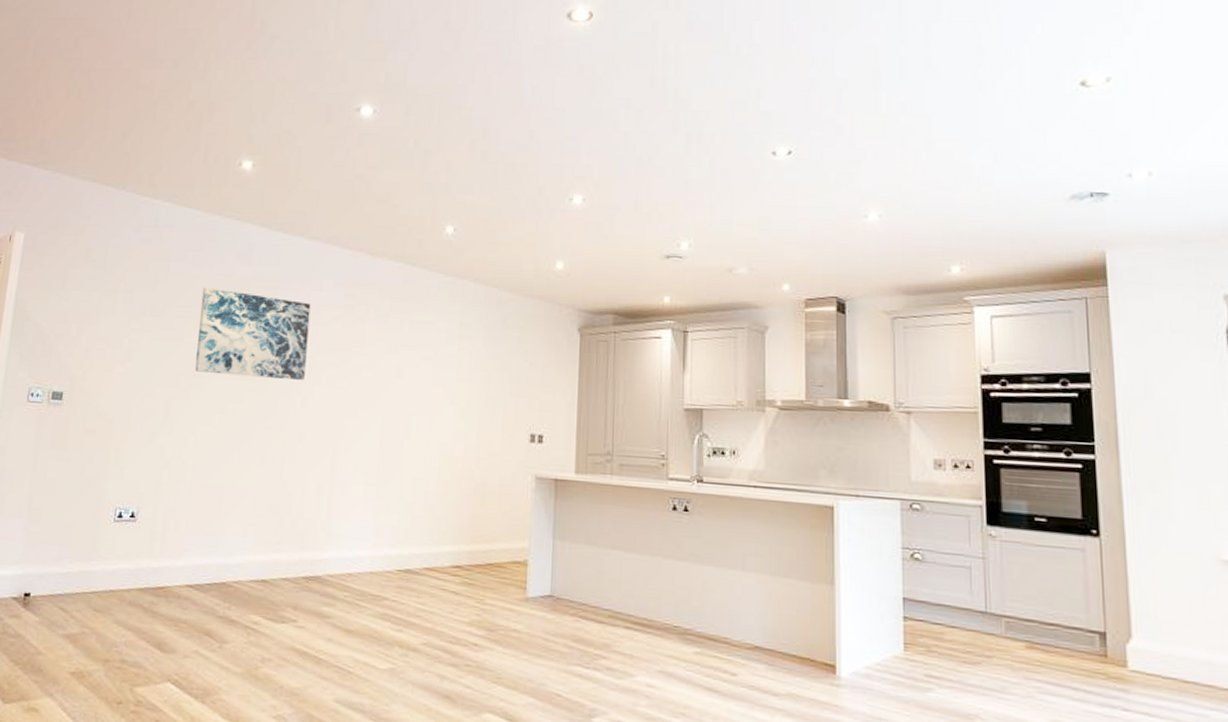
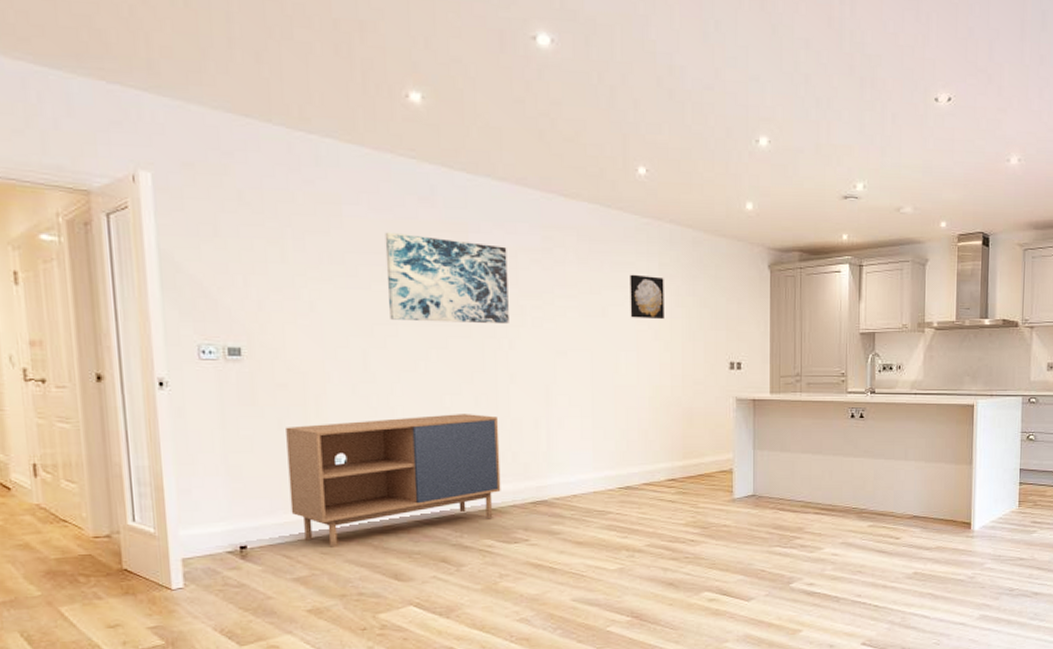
storage cabinet: none [75,471,282,605] -> present [286,414,501,547]
wall art: none [426,334,464,382] -> present [630,274,664,319]

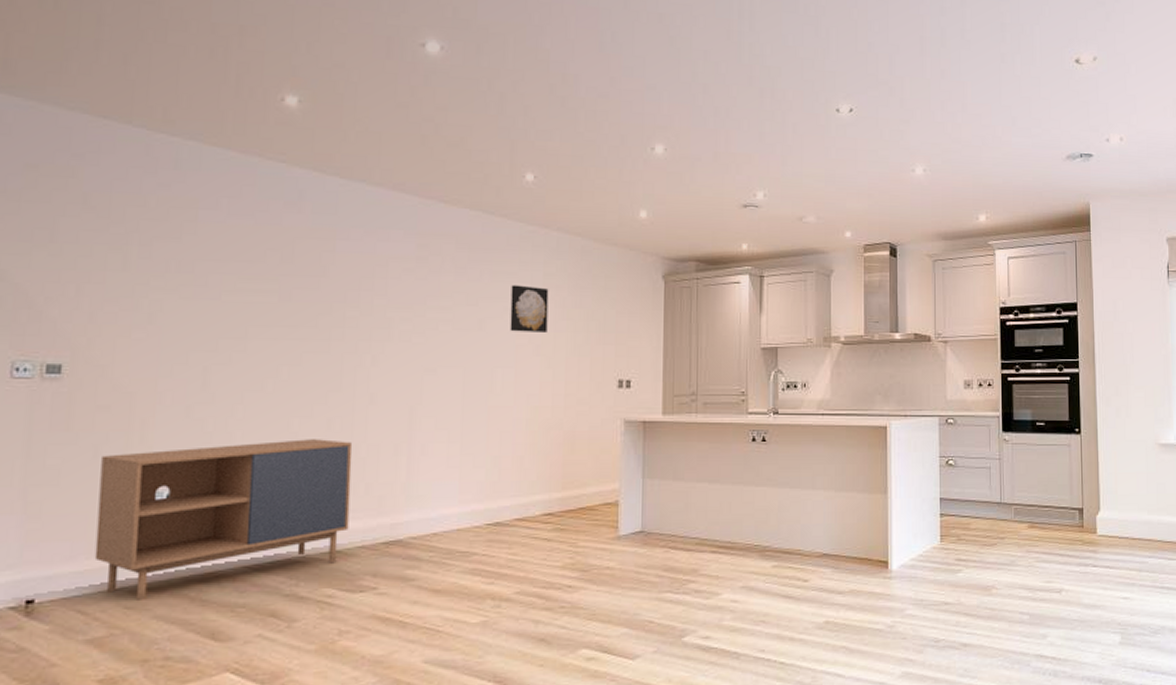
wall art: present [385,232,509,325] -> none [239,239,377,339]

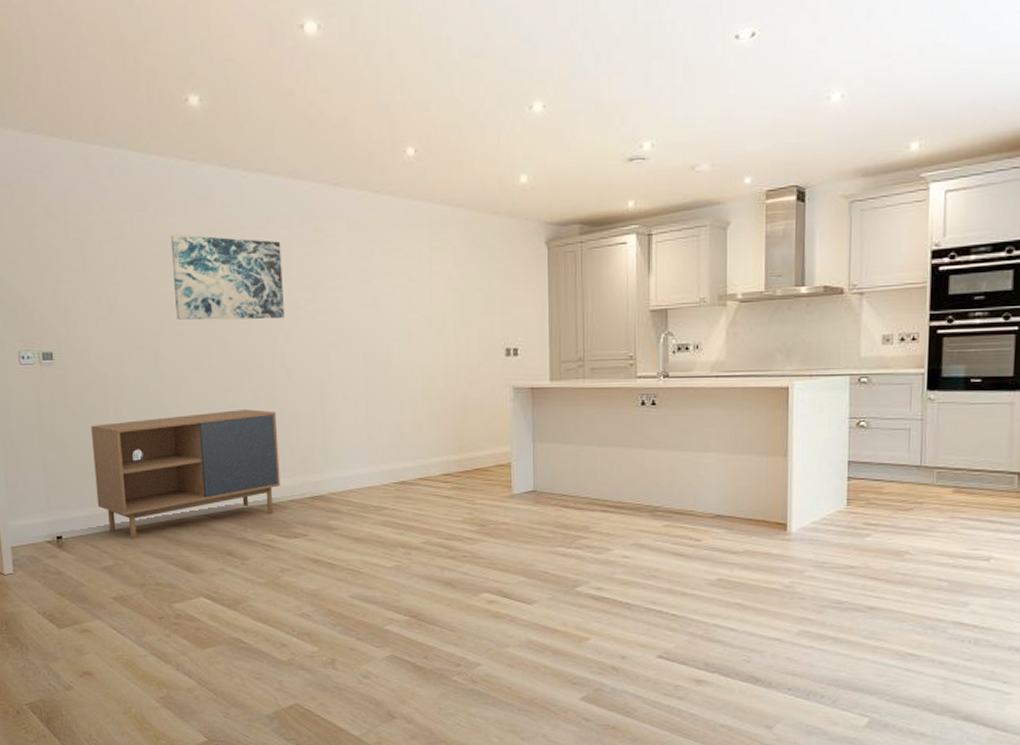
wall art: none [239,239,377,339] -> present [170,234,284,320]
wall art: present [510,284,549,332] -> none [400,260,436,306]

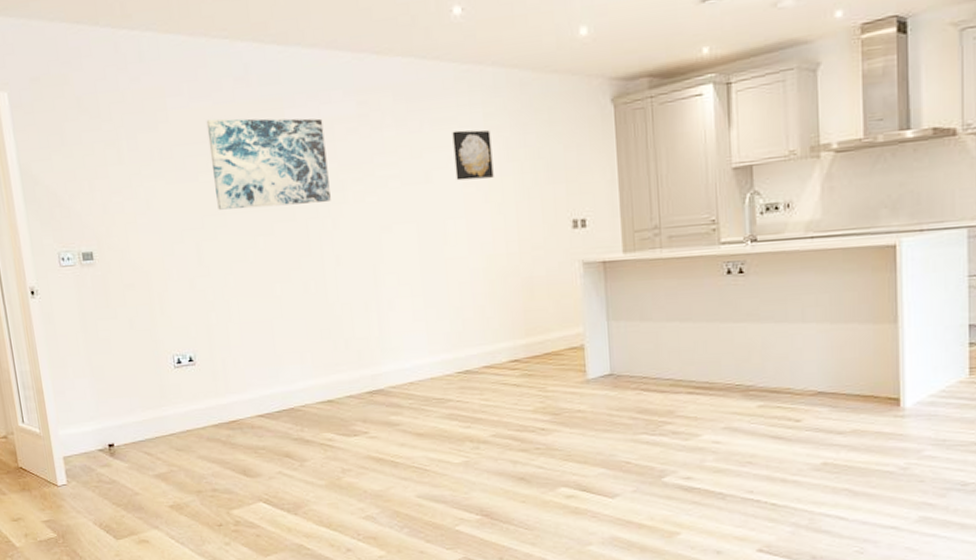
storage cabinet: present [91,409,281,539] -> none [136,301,337,444]
wall art: none [400,260,436,306] -> present [452,130,494,181]

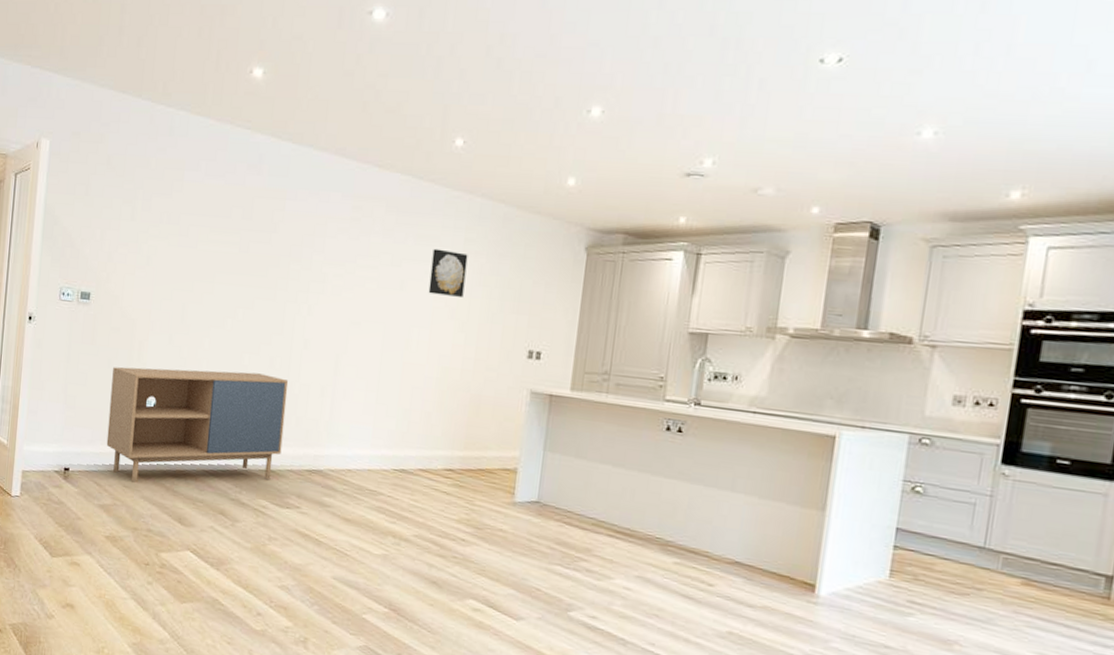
storage cabinet: none [136,301,337,444] -> present [106,367,289,483]
wall art: present [206,118,331,210] -> none [209,197,319,291]

